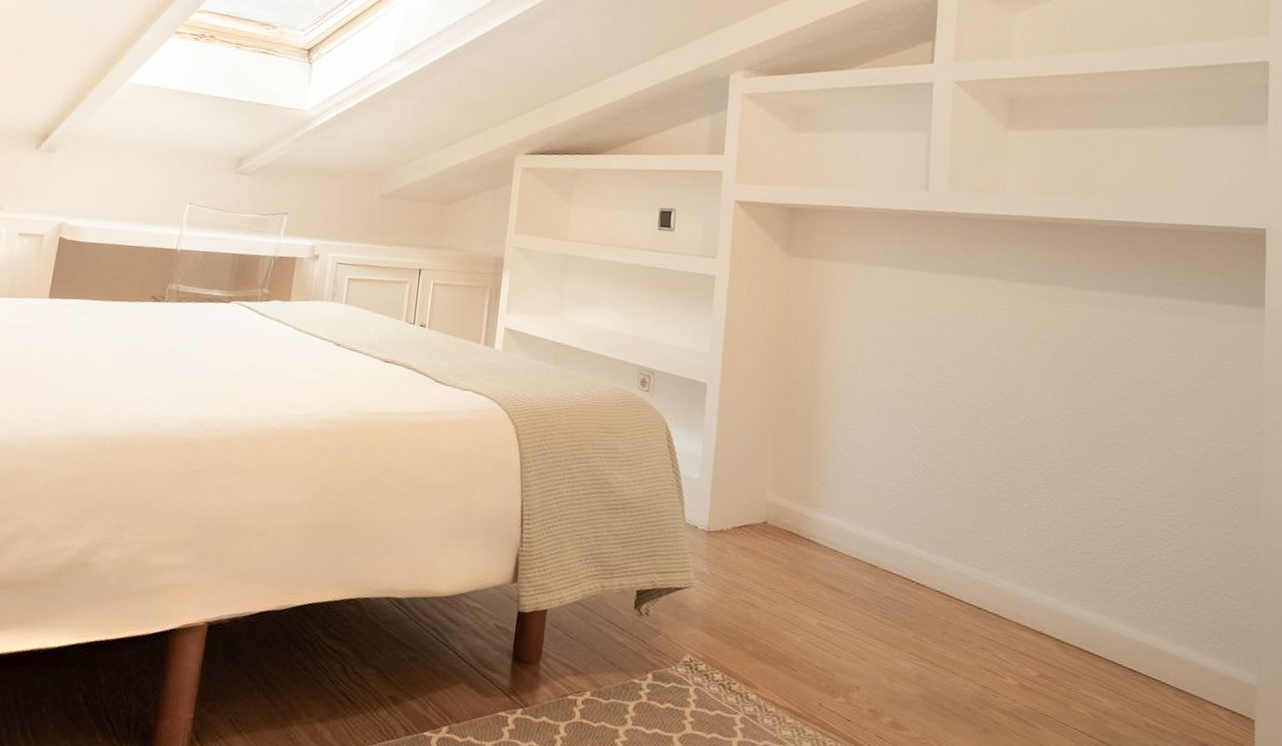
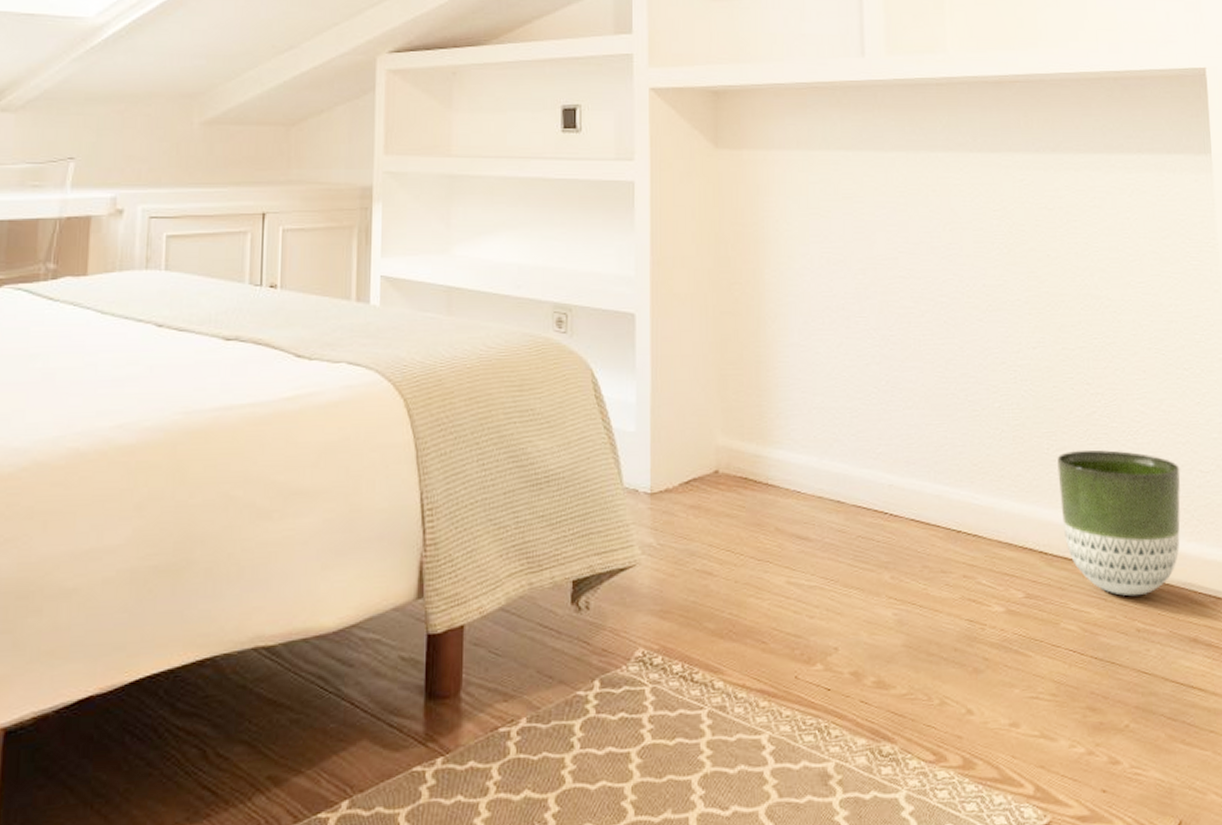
planter: none [1080,556,1205,696] -> present [1057,450,1181,597]

